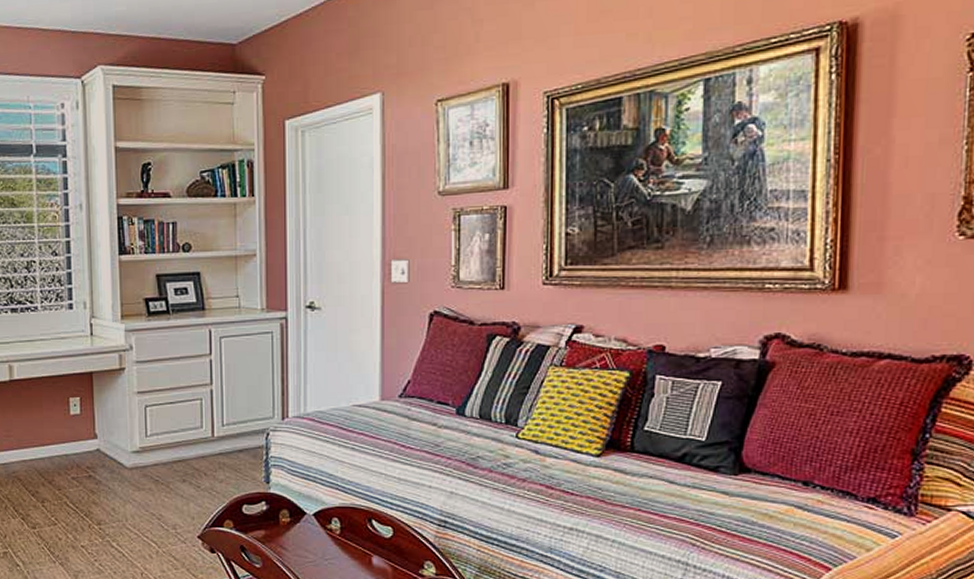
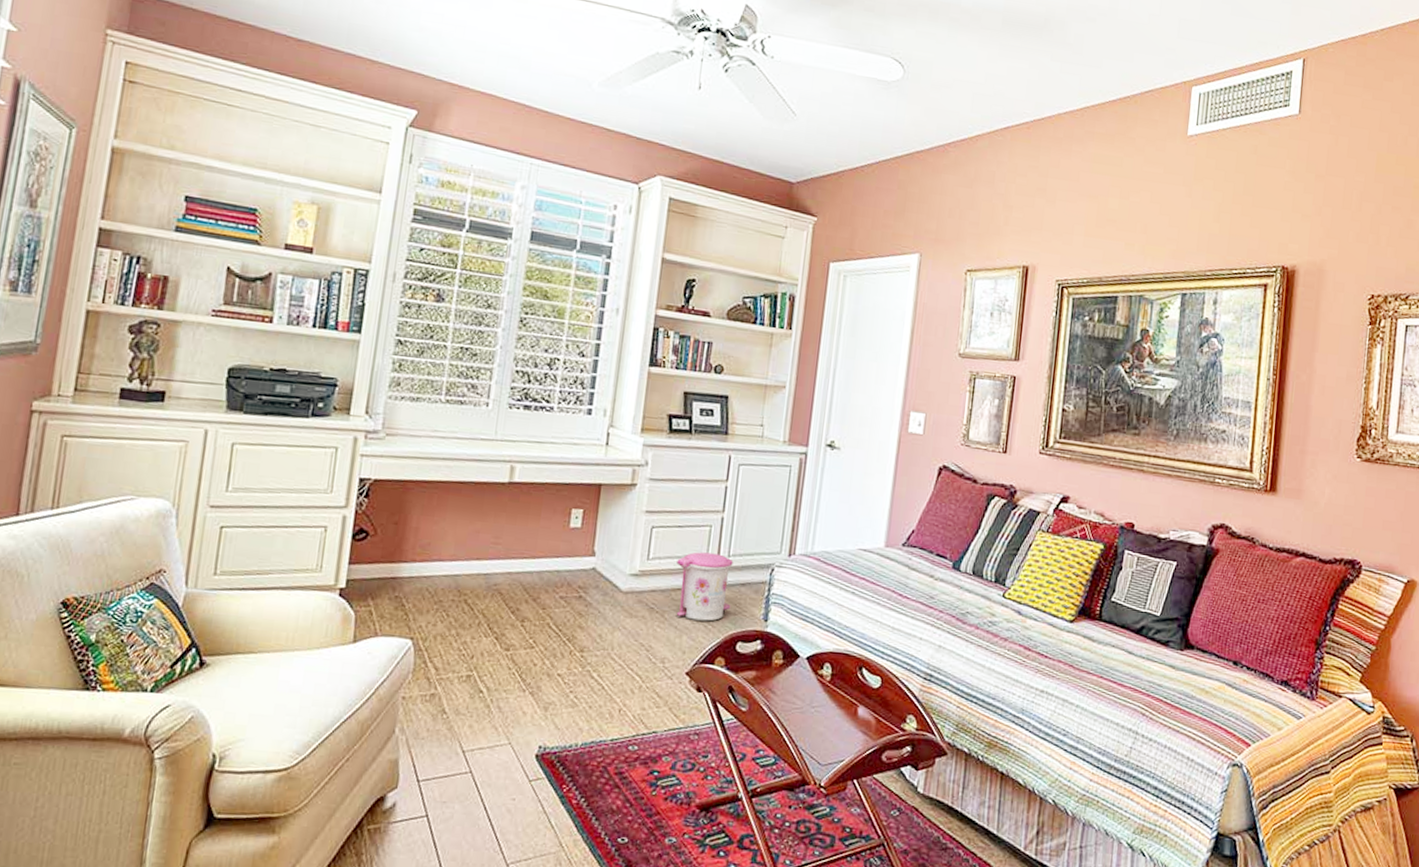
trash can: none [174,424,232,488] -> present [676,552,734,622]

